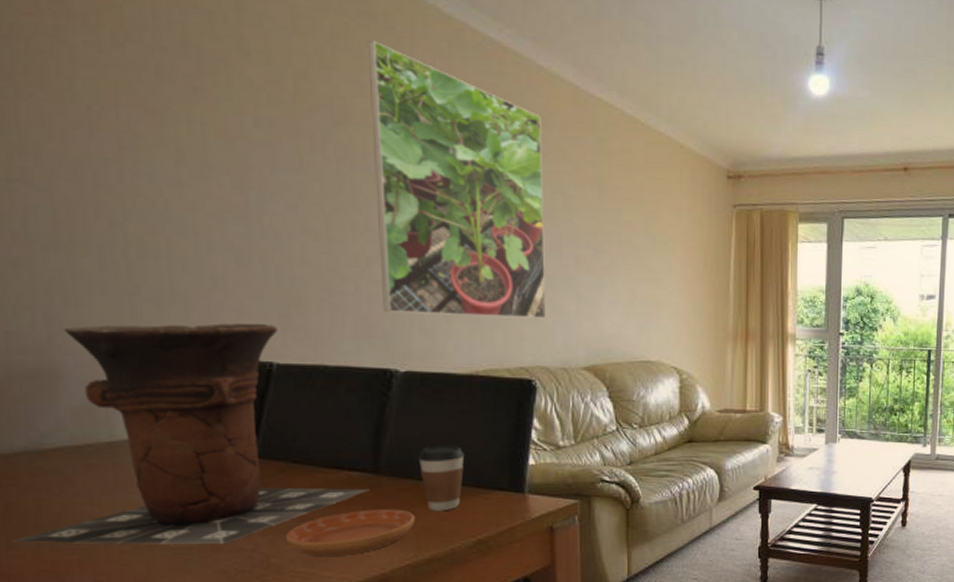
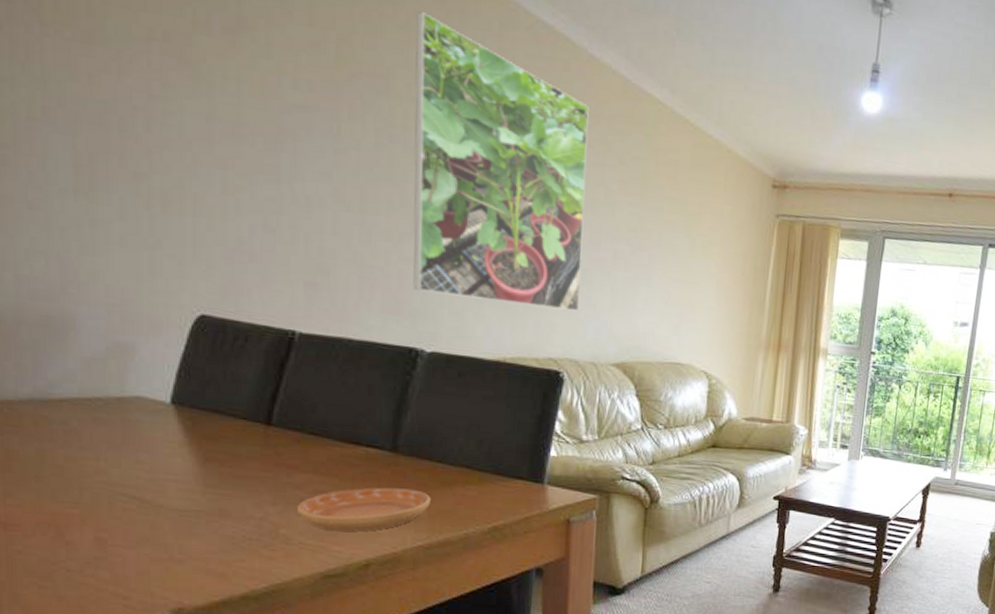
vase: present [14,323,369,544] -> none [13,276,386,510]
coffee cup: present [418,444,465,511] -> none [438,428,486,496]

